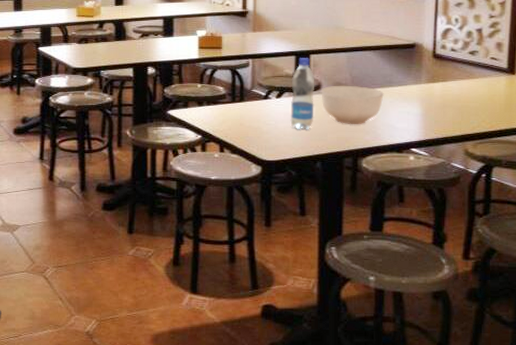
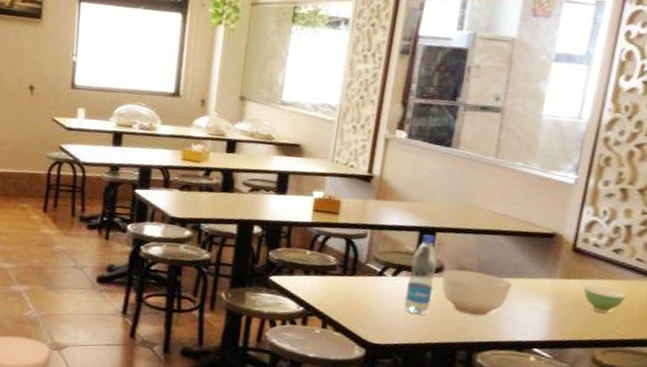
bowl: none [447,87,487,110] -> present [583,285,626,314]

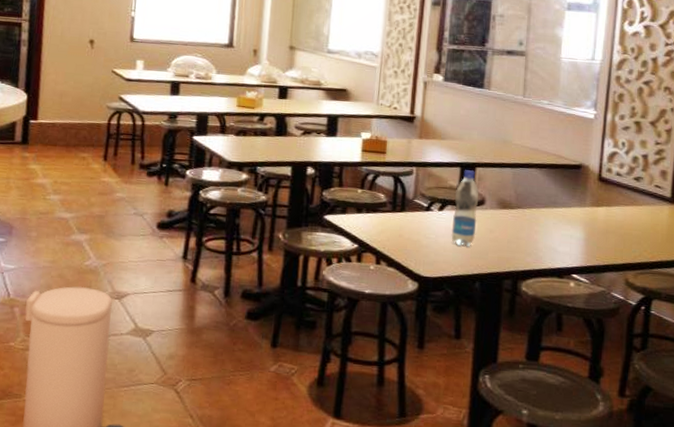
bowl: present [442,269,512,316] -> none [484,201,548,245]
bowl: present [583,285,626,314] -> none [611,212,650,238]

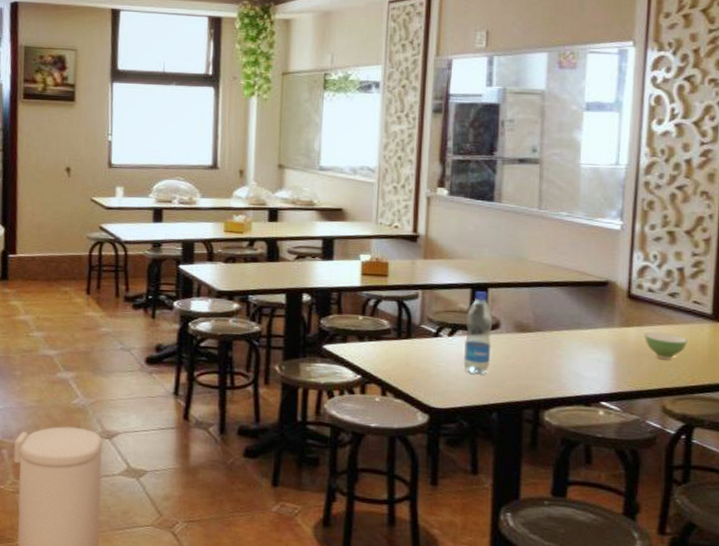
bowl: none [611,212,650,238] -> present [643,332,688,360]

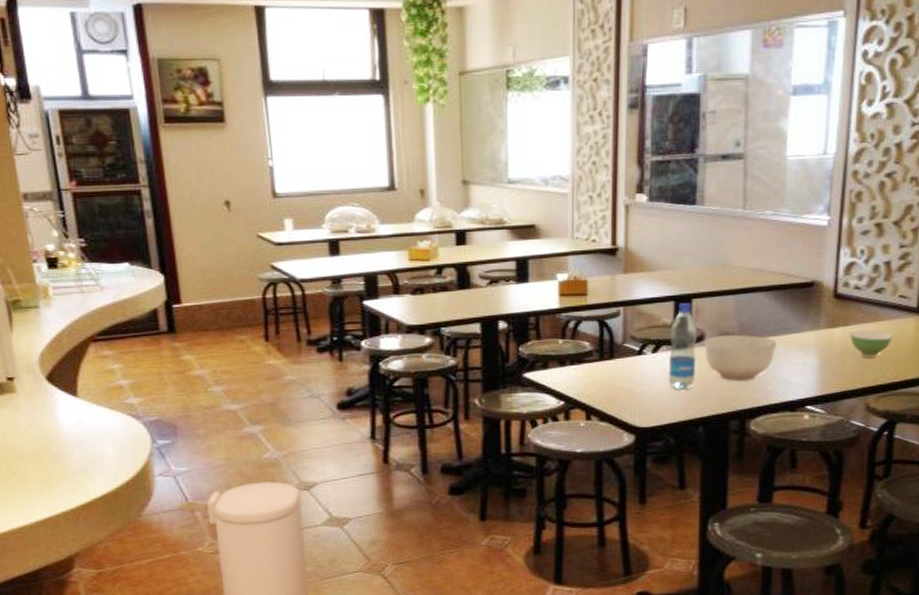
bowl: none [499,324,571,371] -> present [704,334,777,381]

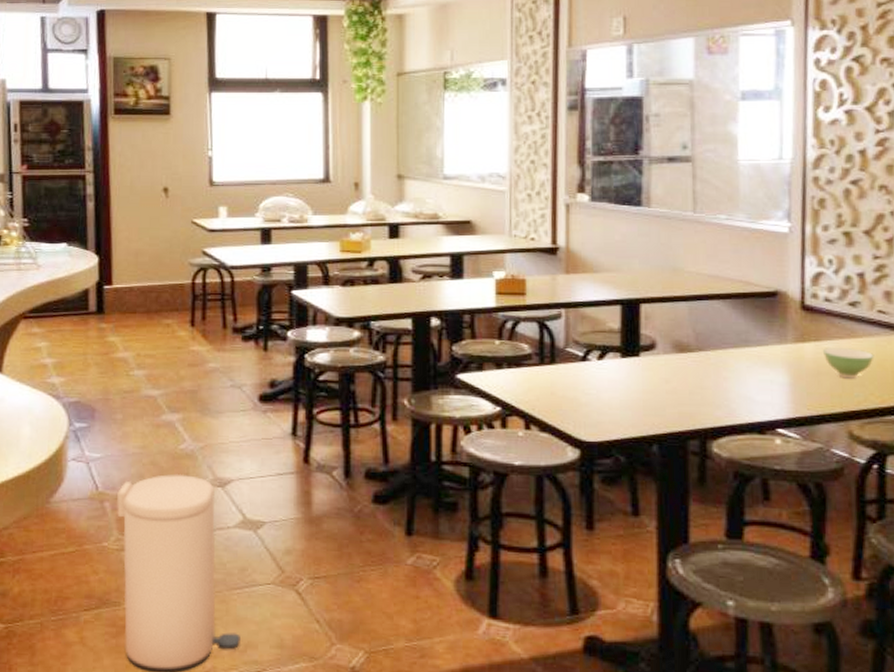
bottle: present [668,303,698,390] -> none [616,308,648,403]
bowl: present [704,334,777,381] -> none [655,344,738,396]

